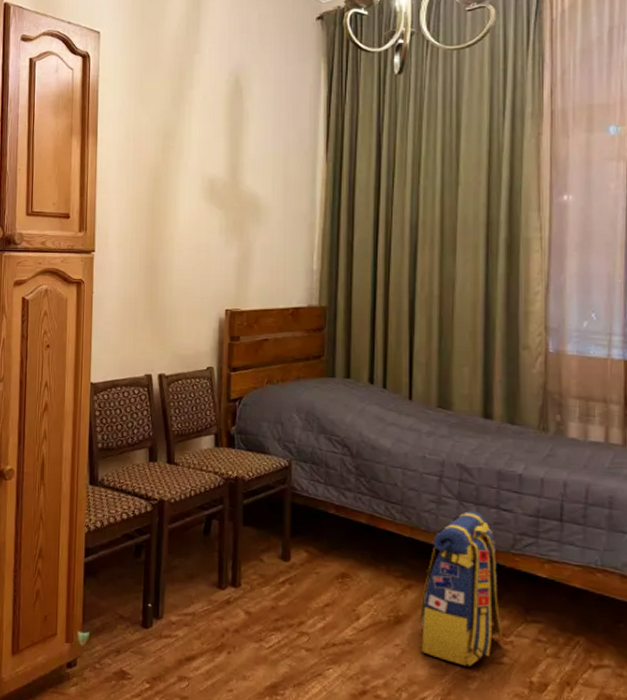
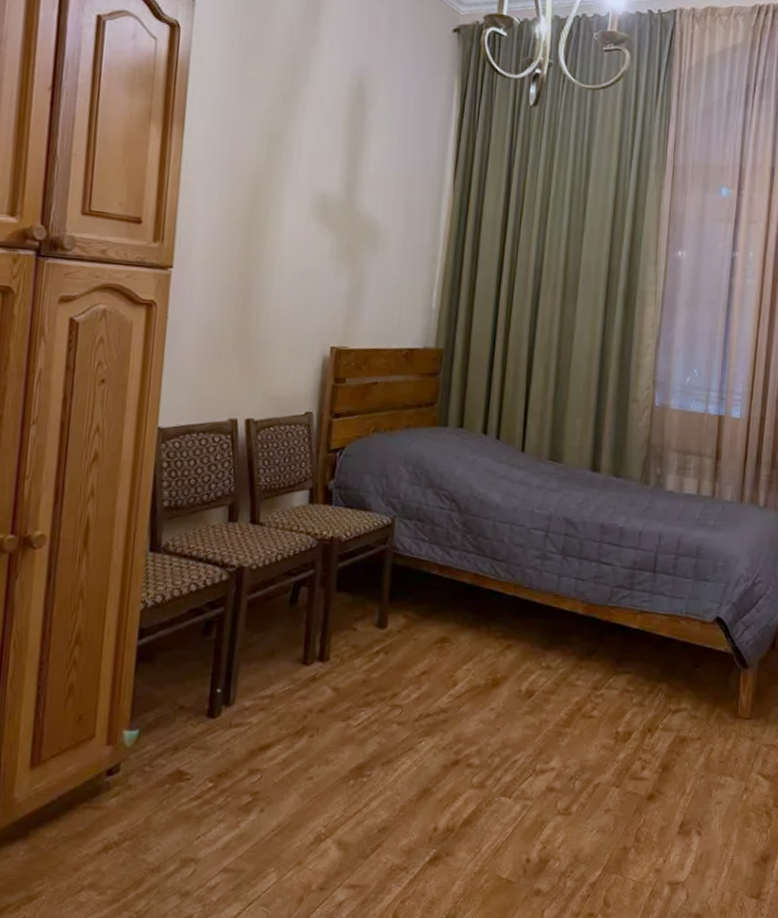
backpack: present [420,510,502,667] -> none [517,565,594,723]

